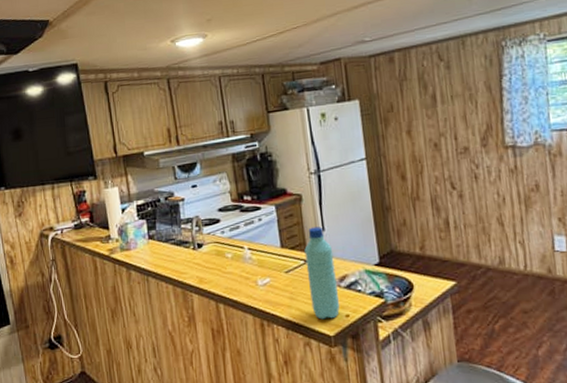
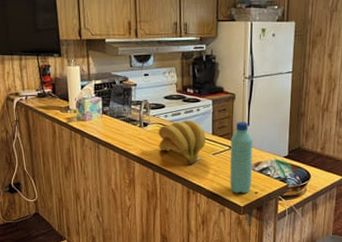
banana bunch: none [216,233,275,288] -> present [158,120,206,164]

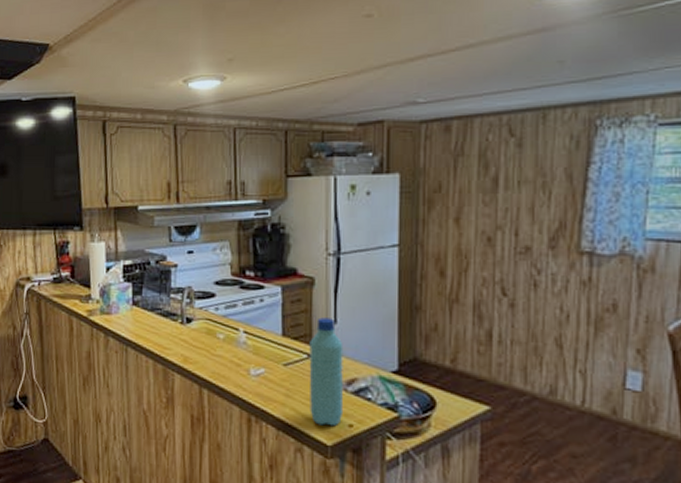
banana bunch: present [158,120,206,164] -> none [206,315,273,379]

